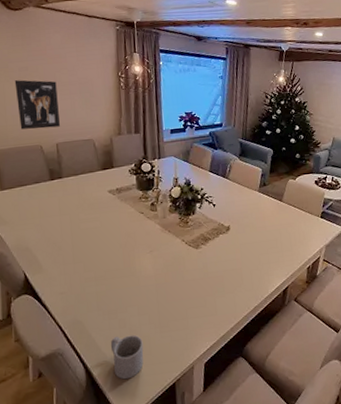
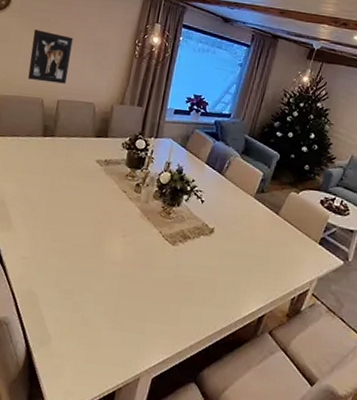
mug: present [110,335,144,380] -> none [55,319,93,372]

